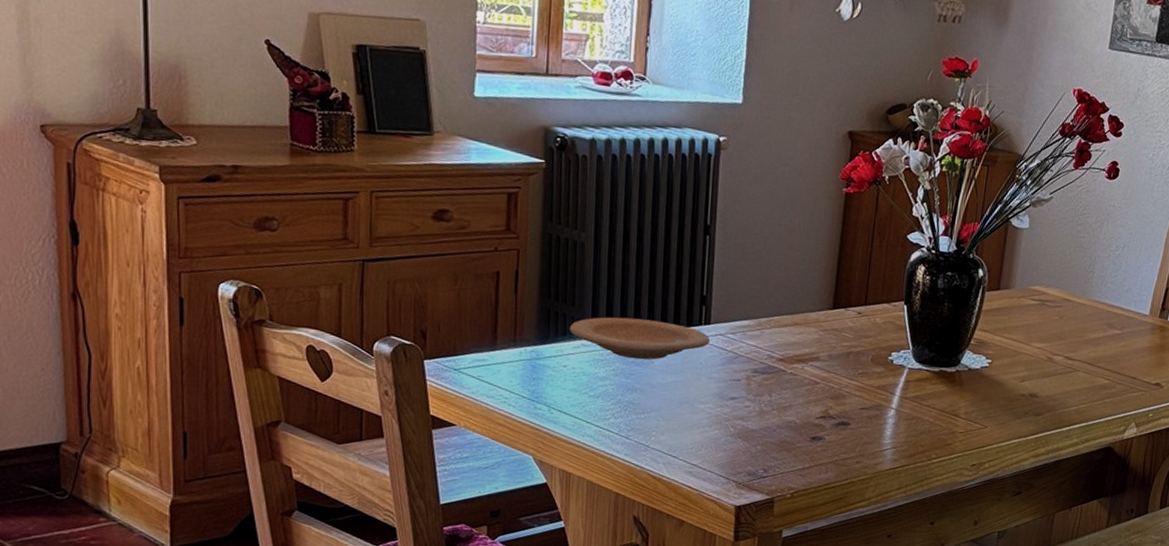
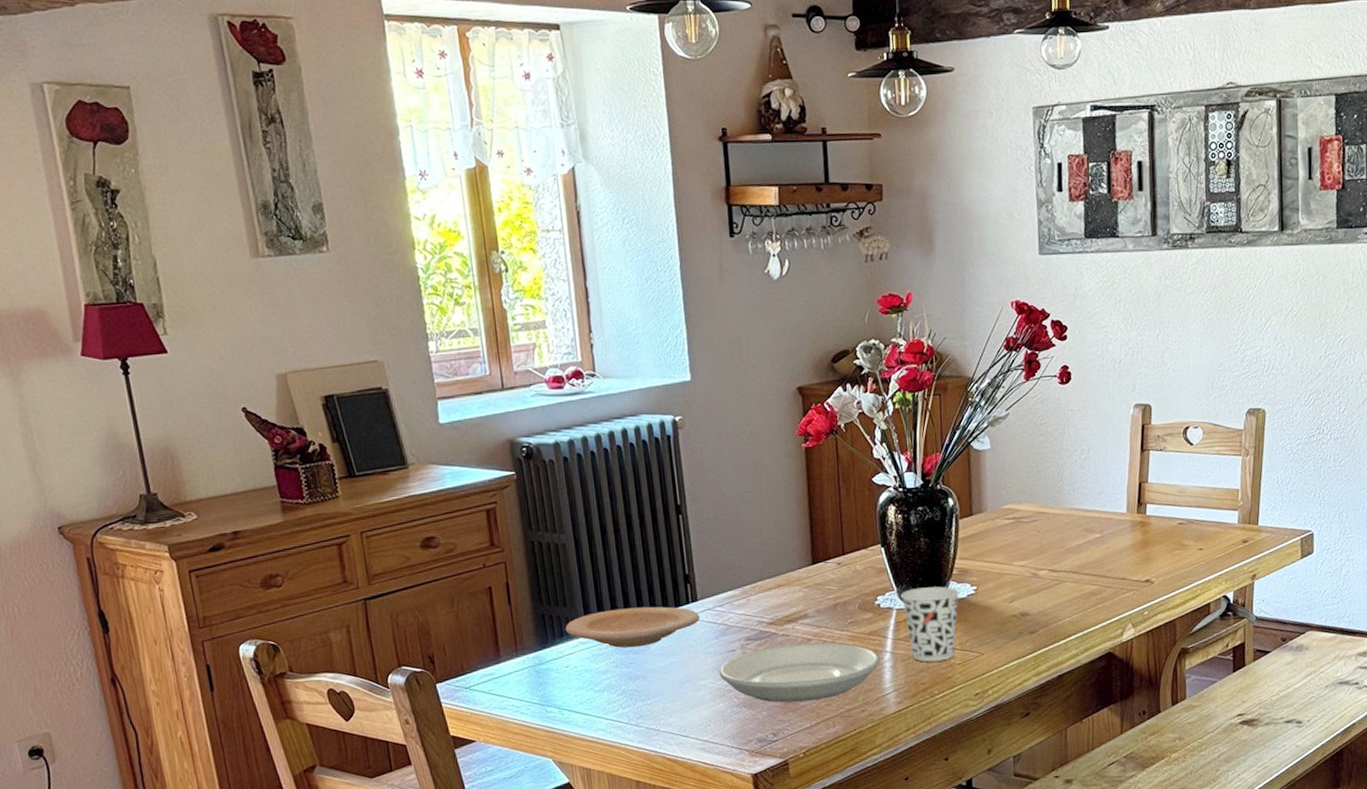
plate: none [719,383,884,445] -> present [719,643,880,703]
cup: none [915,351,973,427] -> present [900,586,959,662]

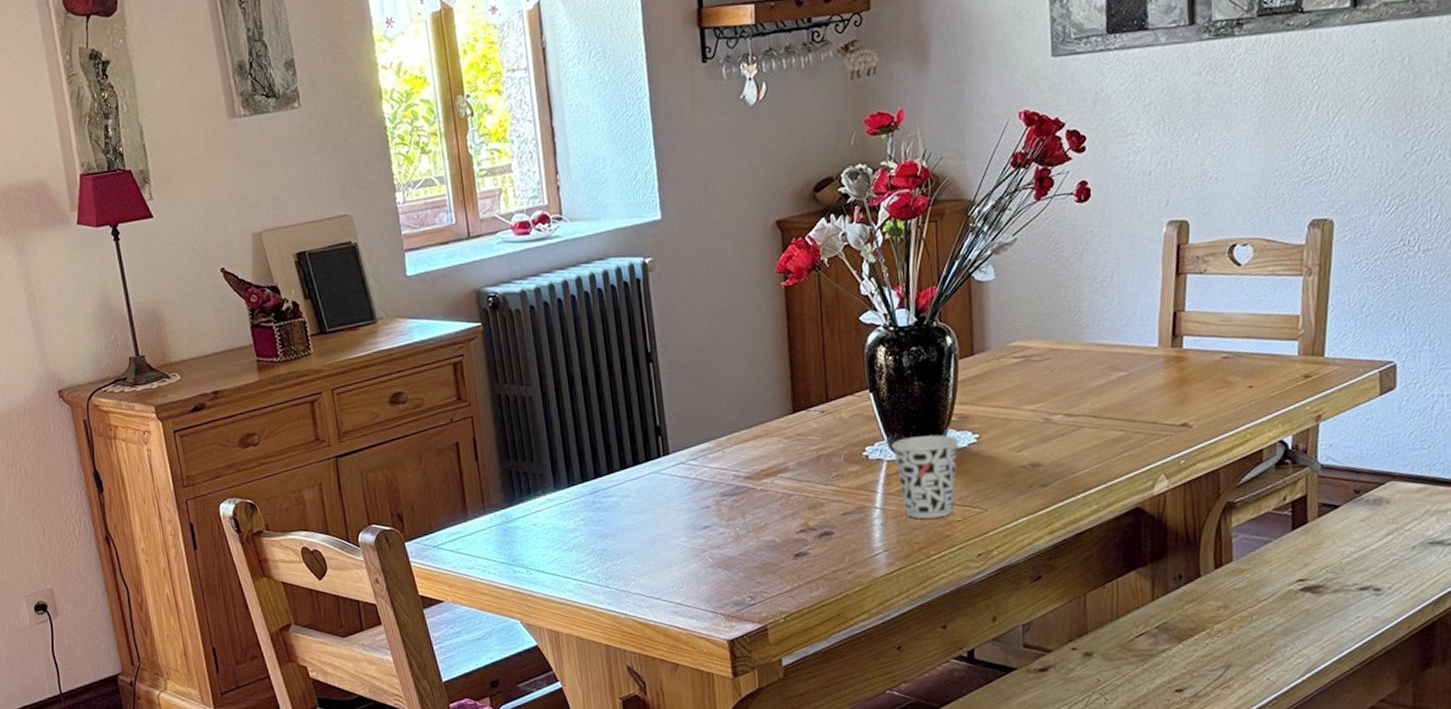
plate: present [565,606,700,648] -> none [532,461,672,505]
plate: present [719,643,880,703] -> none [692,498,869,564]

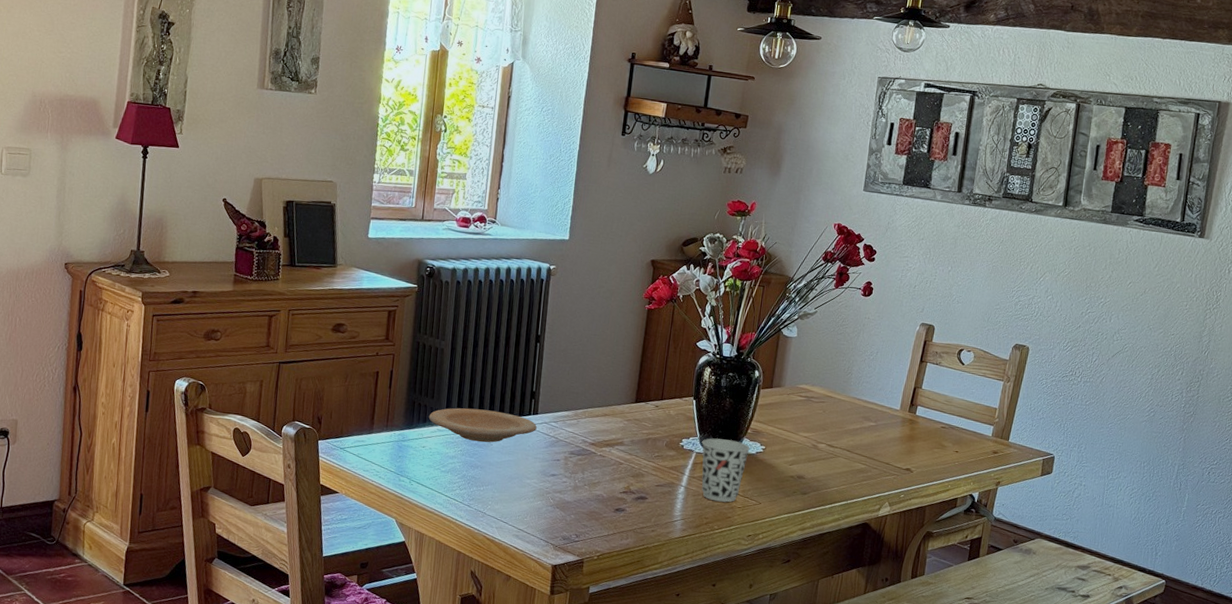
plate: none [532,461,672,505] -> present [428,408,537,443]

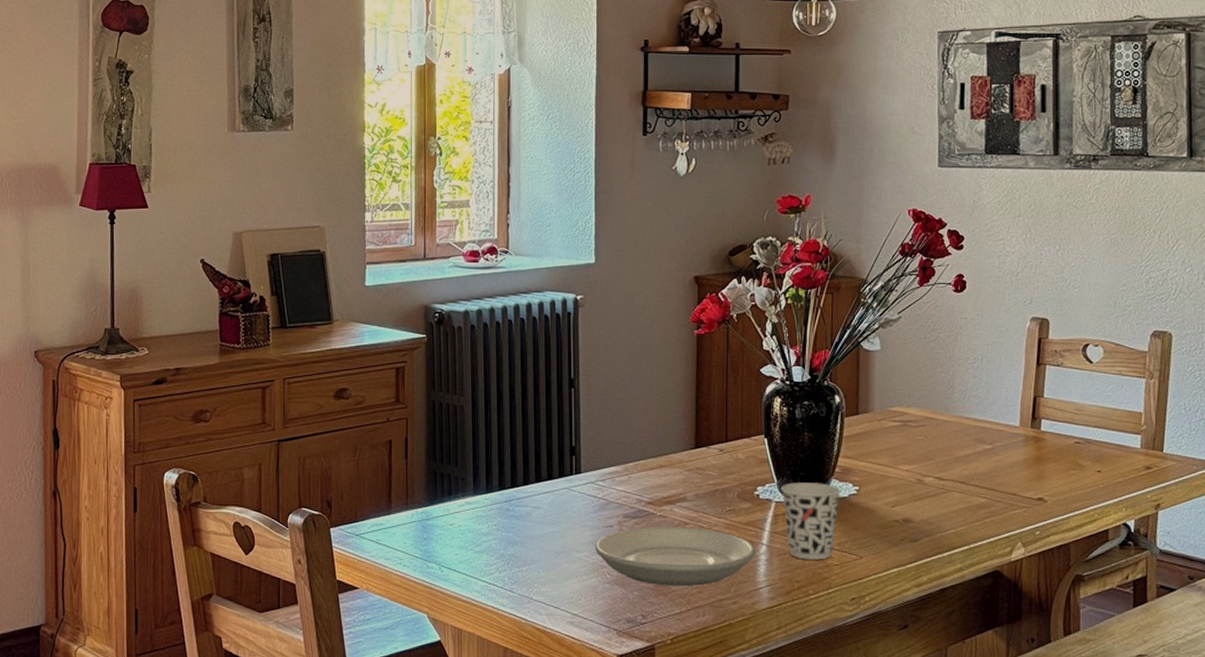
plate: present [428,408,537,443] -> none [454,473,581,513]
plate: none [543,463,675,515] -> present [595,526,755,587]

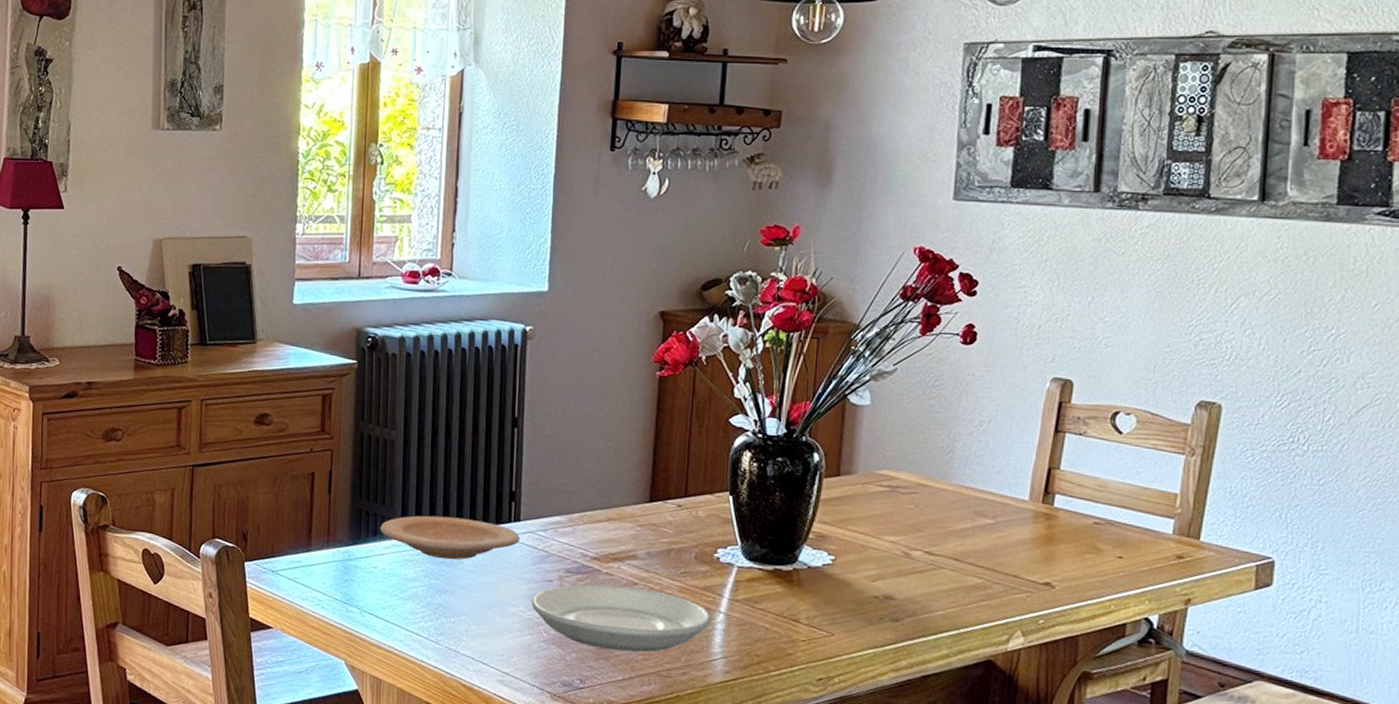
plate: none [454,473,581,513] -> present [379,515,520,560]
cup: present [780,482,840,560] -> none [744,546,813,634]

